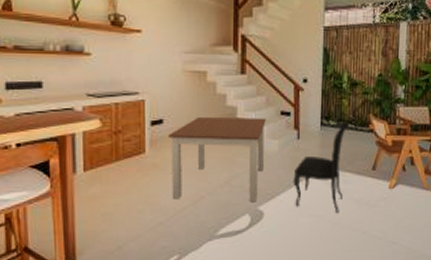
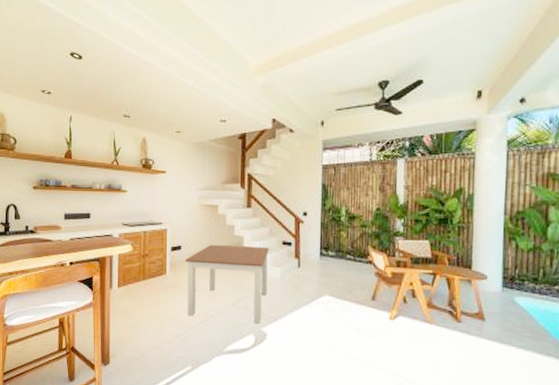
dining chair: present [293,119,349,213] -> none [294,250,348,339]

